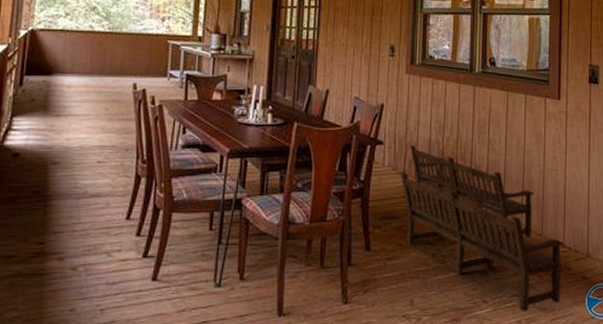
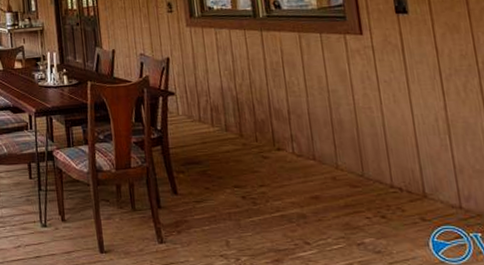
wooden bench: present [400,145,563,313] -> none [196,93,398,255]

